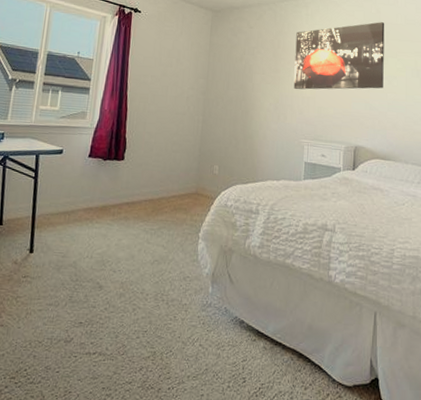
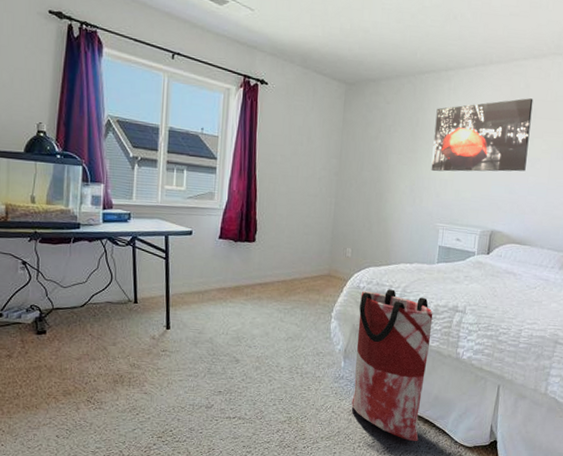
bag: none [220,207,302,381] -> present [351,289,433,442]

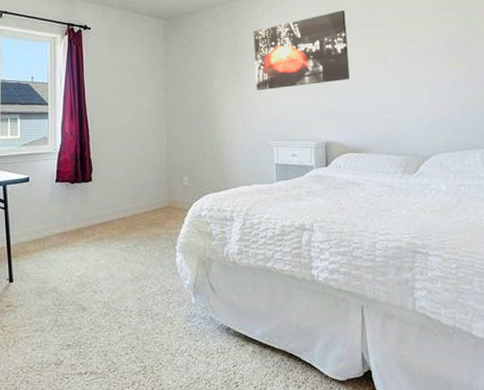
bag: present [351,289,433,442] -> none [203,214,285,381]

